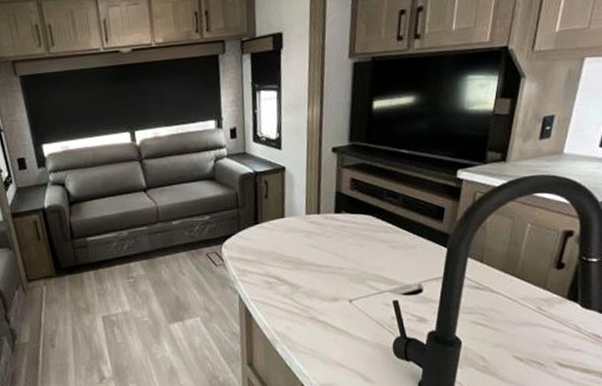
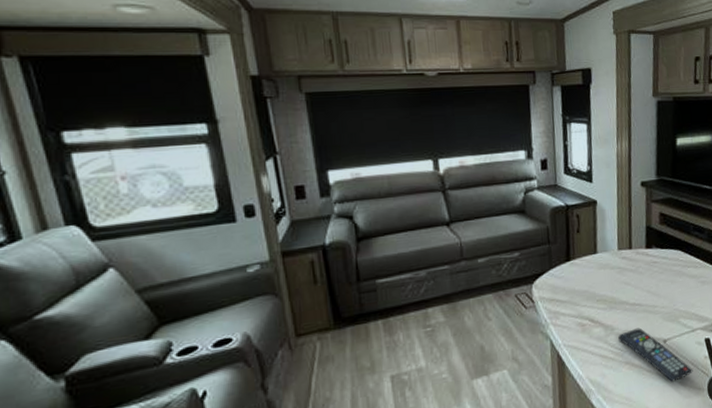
remote control: none [304,287,379,338] -> present [618,328,693,382]

